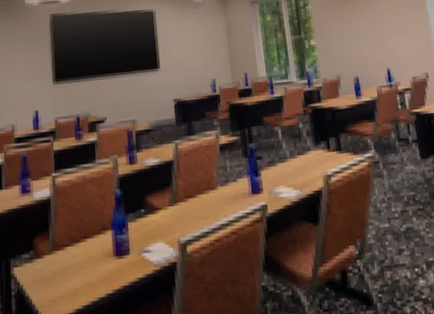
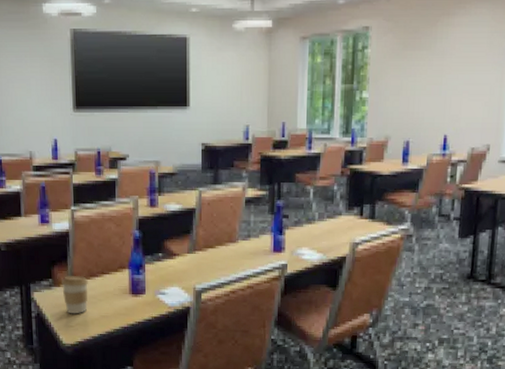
coffee cup: none [42,243,72,287] -> present [61,275,89,314]

